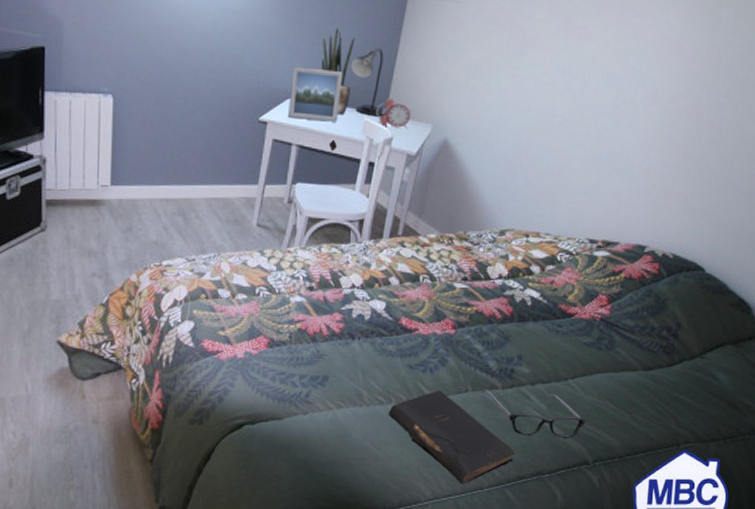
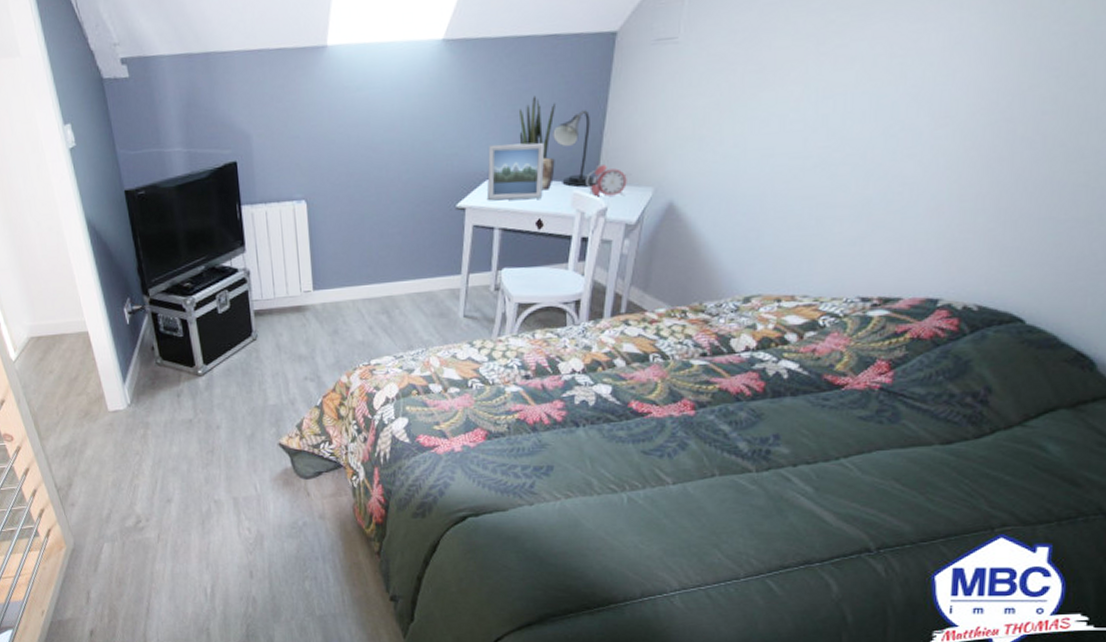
book: present [388,390,516,484] -> none [622,476,777,574]
eyeglasses: present [481,388,585,438] -> none [731,472,864,523]

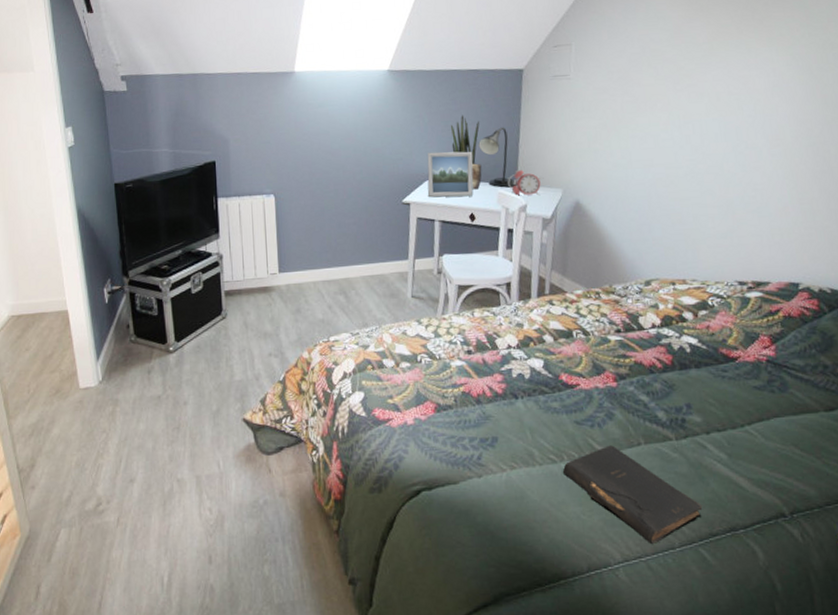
book: none [622,476,777,574] -> present [562,445,703,544]

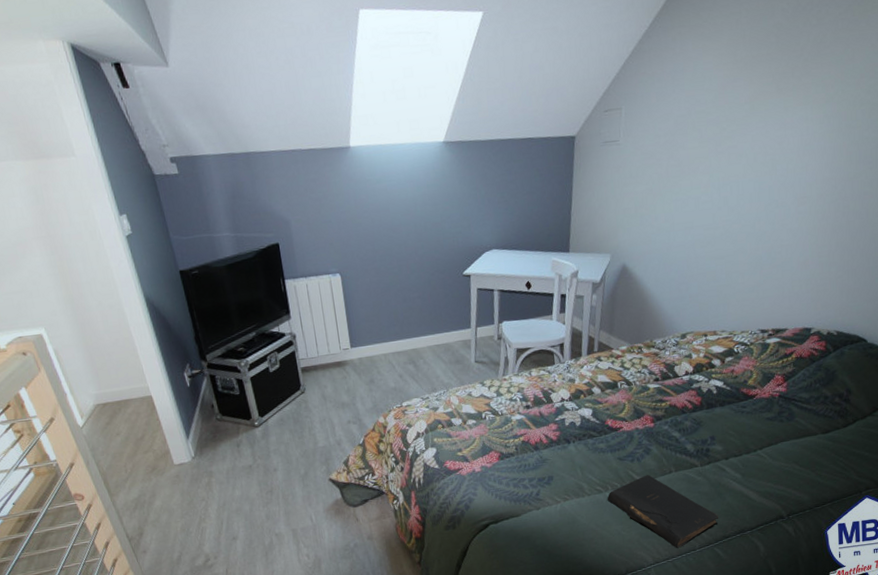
picture frame: present [427,151,474,198] -> none [484,222,530,269]
potted plant: present [450,115,482,190] -> none [506,185,537,259]
desk lamp: present [478,127,517,188] -> none [533,196,570,256]
alarm clock: present [508,170,544,196] -> none [561,237,594,263]

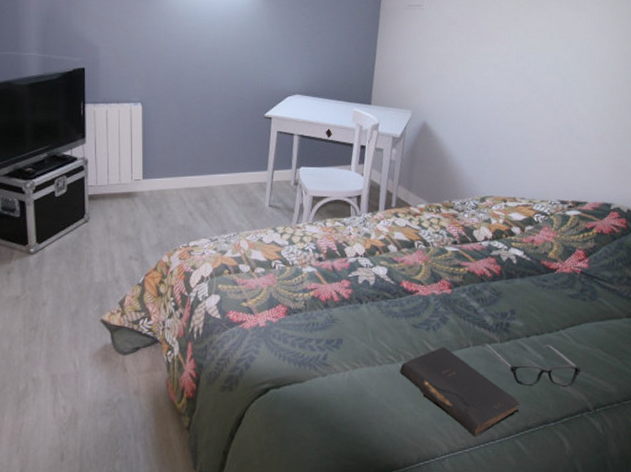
eyeglasses: none [683,464,776,502] -> present [482,343,581,387]

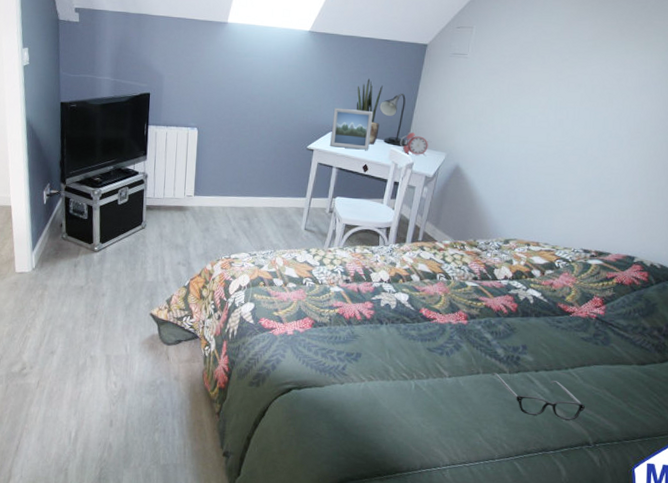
picture frame: none [288,70,332,114] -> present [329,107,373,150]
potted plant: none [312,37,340,108] -> present [356,78,383,145]
desk lamp: none [338,50,371,107] -> present [379,93,408,147]
alarm clock: none [363,91,396,116] -> present [400,132,432,157]
book: present [399,347,520,436] -> none [411,371,523,454]

